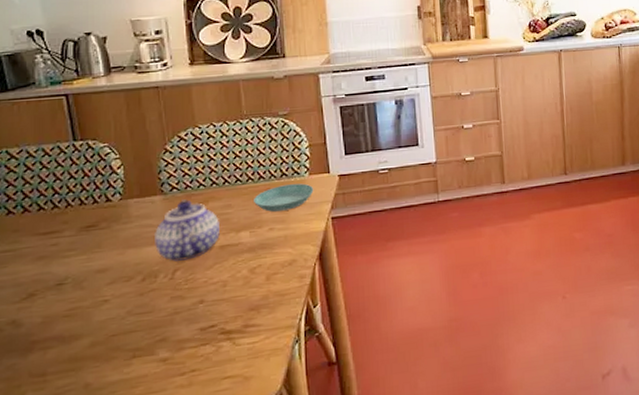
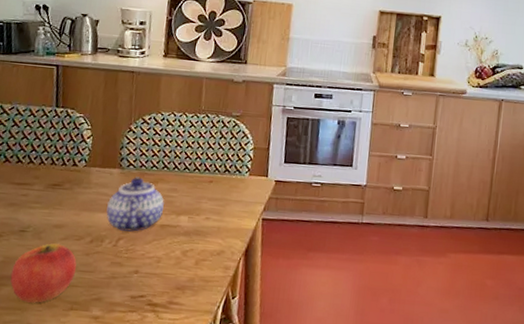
apple: none [55,289,131,361] -> present [10,243,77,303]
saucer: present [254,183,314,212] -> none [197,180,251,204]

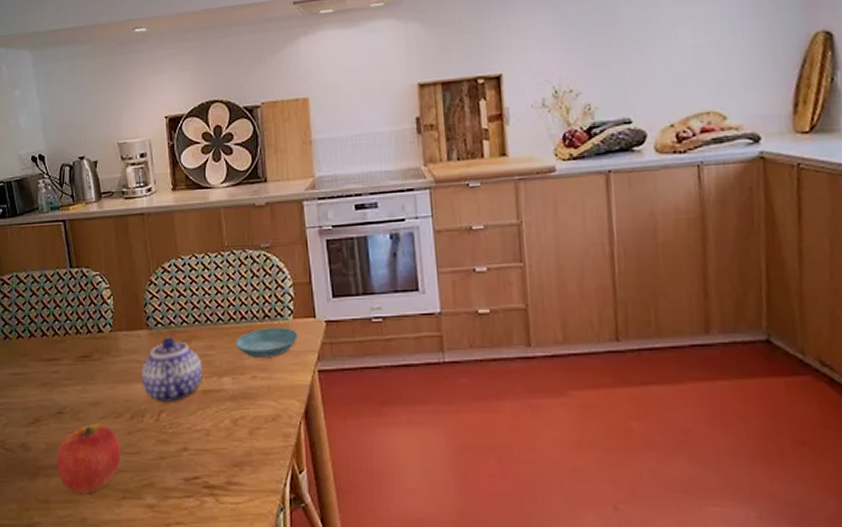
saucer: none [197,180,251,204] -> present [236,328,299,357]

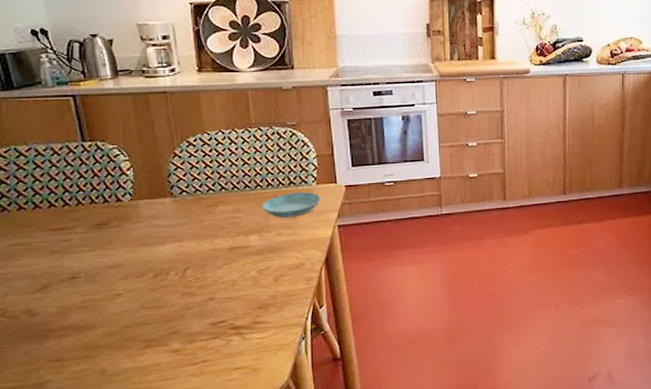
apple: present [56,424,121,494] -> none [69,284,143,349]
teapot: present [141,336,202,402] -> none [165,203,229,261]

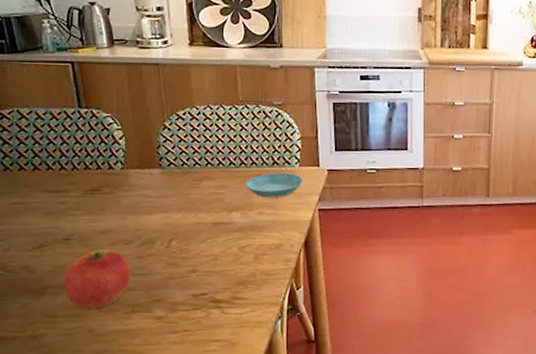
apple: none [69,284,143,349] -> present [63,249,130,309]

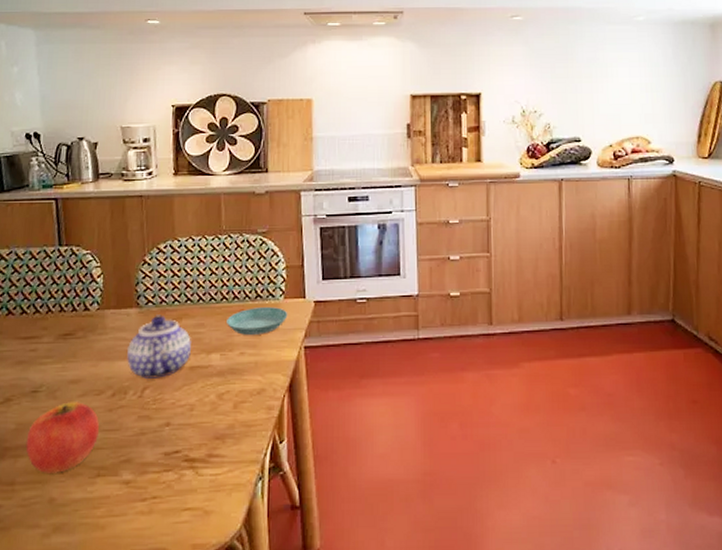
teapot: none [153,176,213,232] -> present [127,315,191,379]

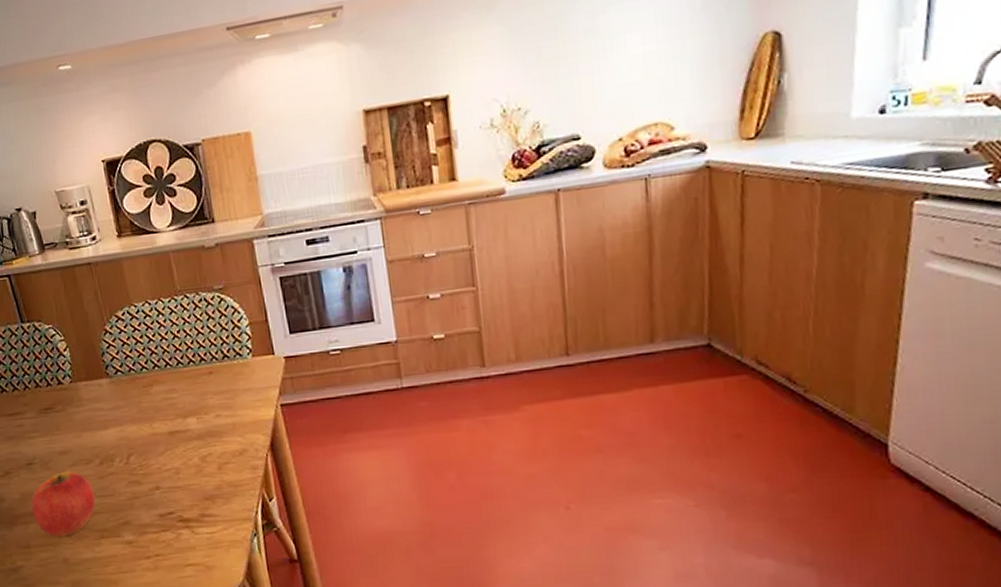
teapot: present [127,315,191,379] -> none [106,383,168,446]
saucer: present [227,307,288,335] -> none [197,366,259,397]

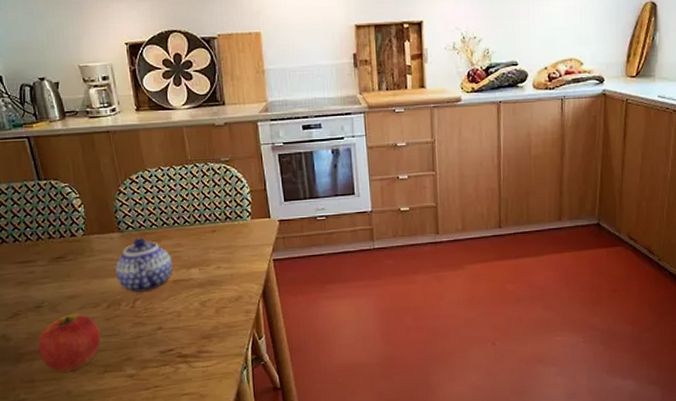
teapot: none [106,383,168,446] -> present [115,237,173,292]

